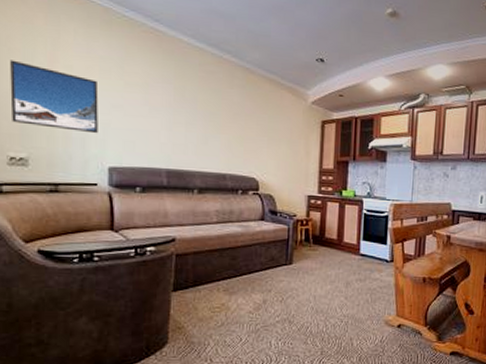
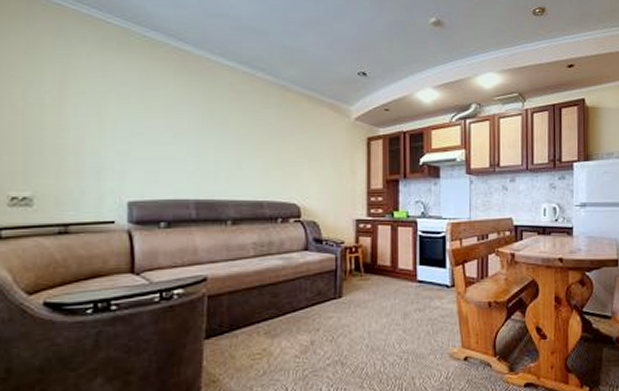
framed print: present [10,60,99,134] -> none [12,89,116,165]

